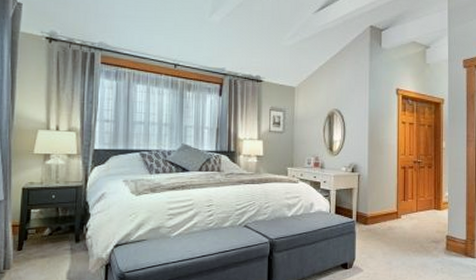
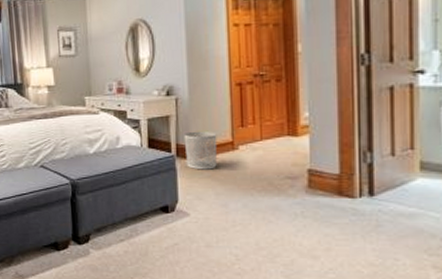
waste bin: none [362,202,387,234] -> present [183,131,218,170]

